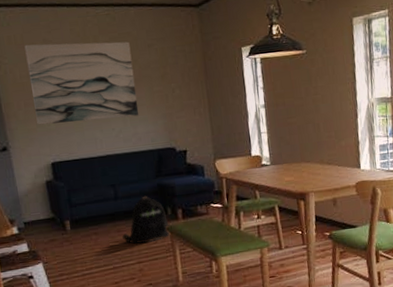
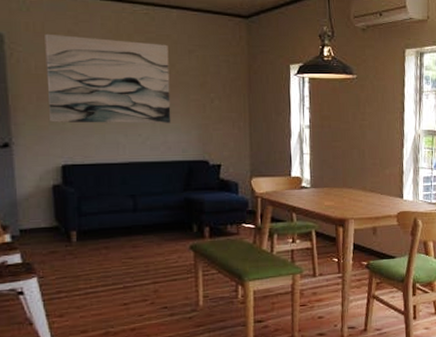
backpack: present [122,195,170,244] -> none [138,209,194,262]

